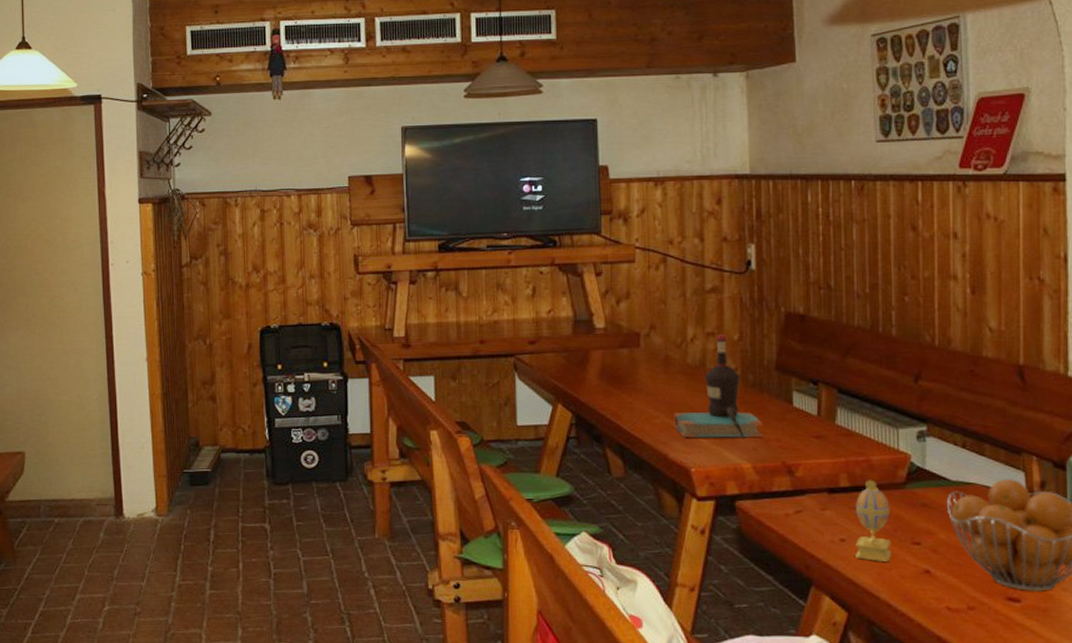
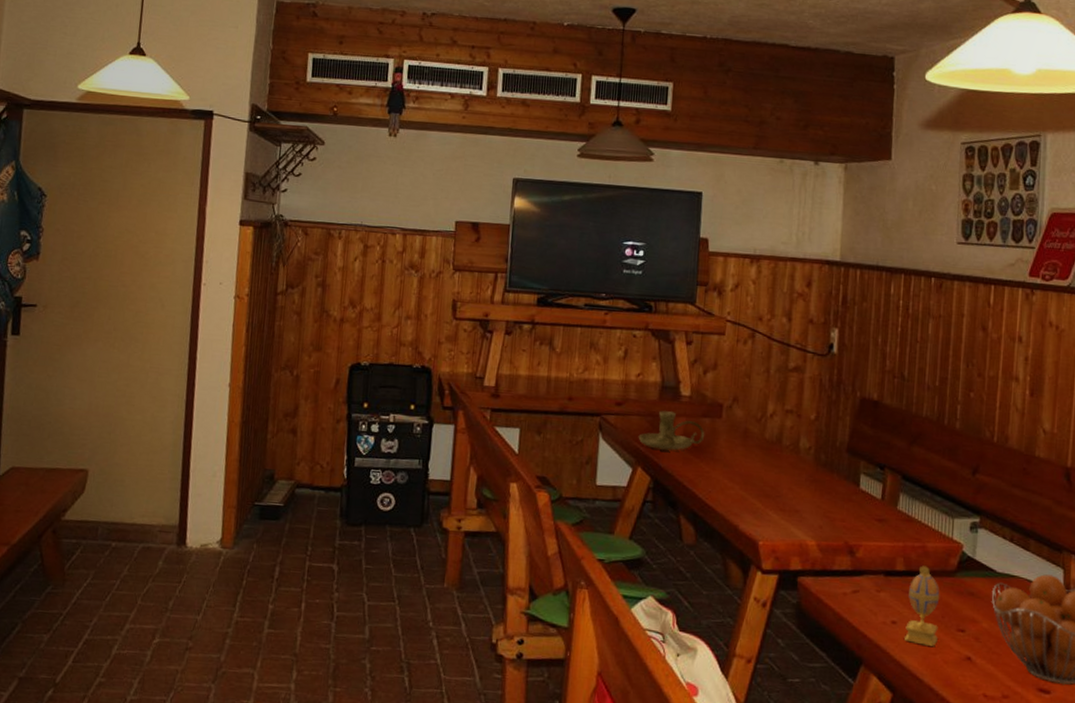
candle holder: none [555,345,624,386] -> present [638,411,705,451]
bottle: present [674,335,763,439] -> none [747,412,831,517]

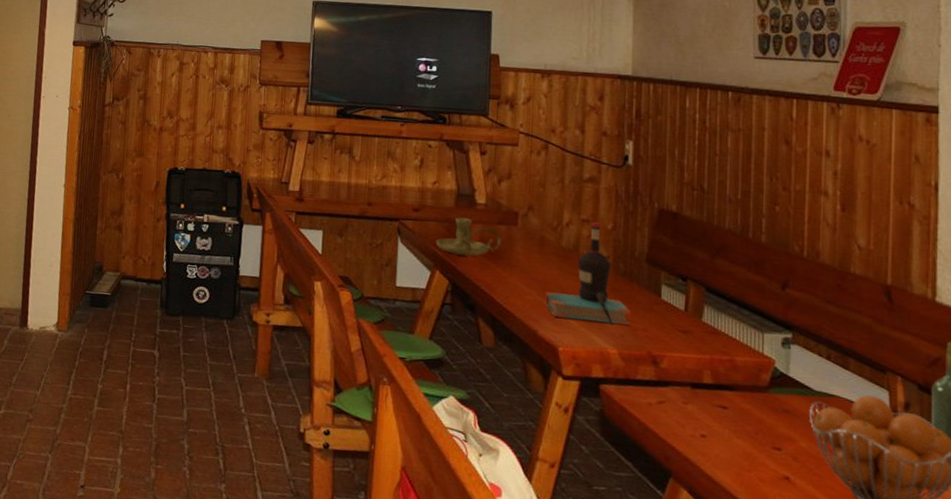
bottle: none [747,412,831,517] -> present [545,222,631,325]
decorative egg: present [905,565,940,646] -> none [716,379,752,463]

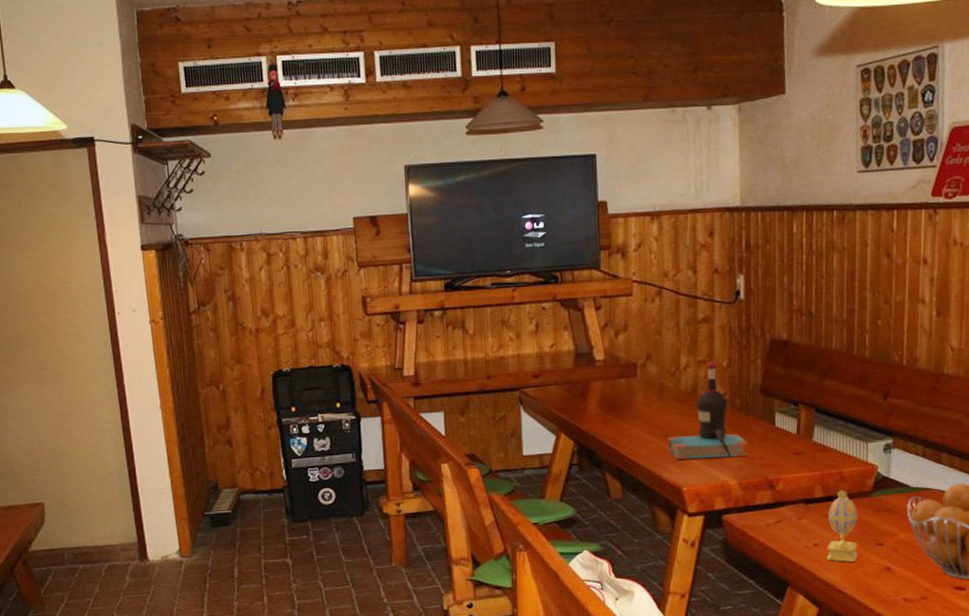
candle holder: present [435,217,501,256] -> none [558,377,622,415]
decorative egg: none [716,379,752,463] -> present [827,490,858,562]

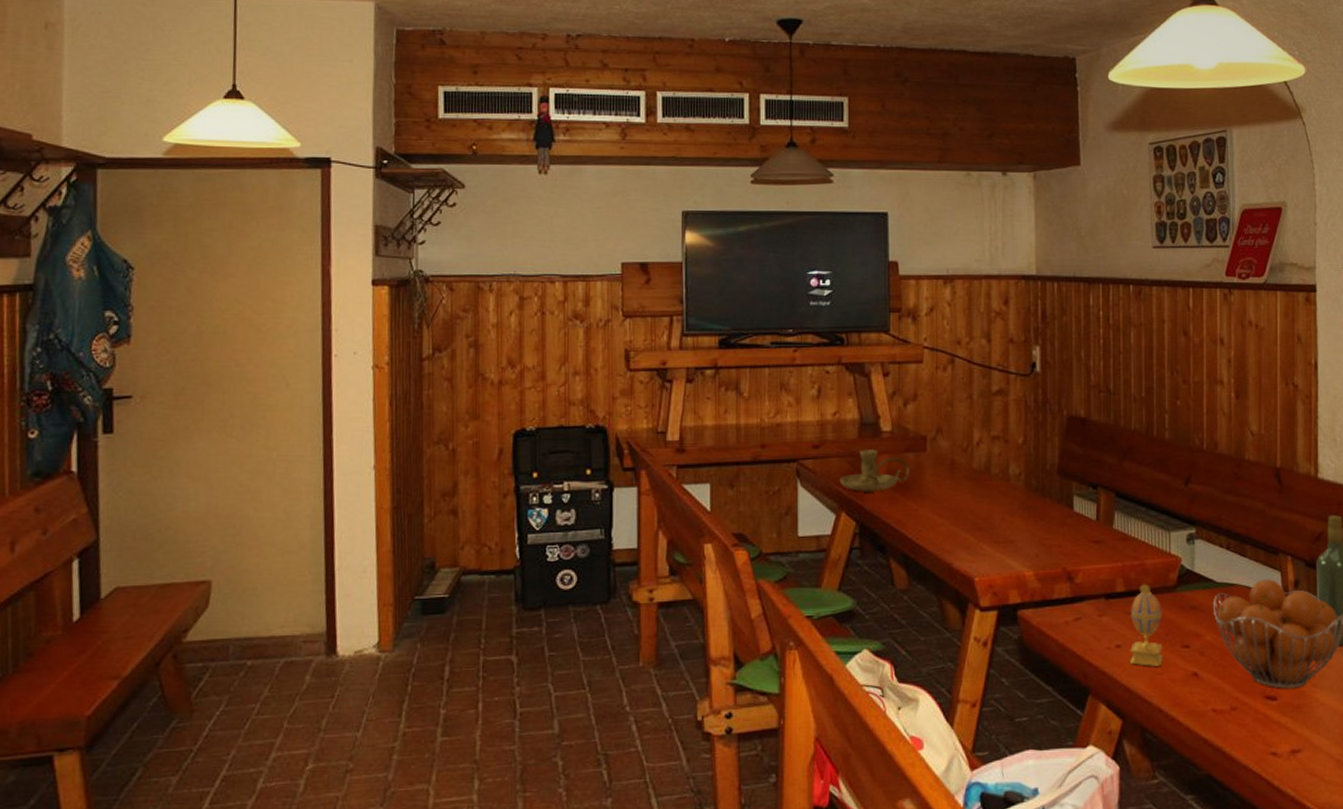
candle holder: none [558,377,622,415] -> present [839,449,910,493]
bottle: present [668,362,748,460] -> none [959,438,1045,546]

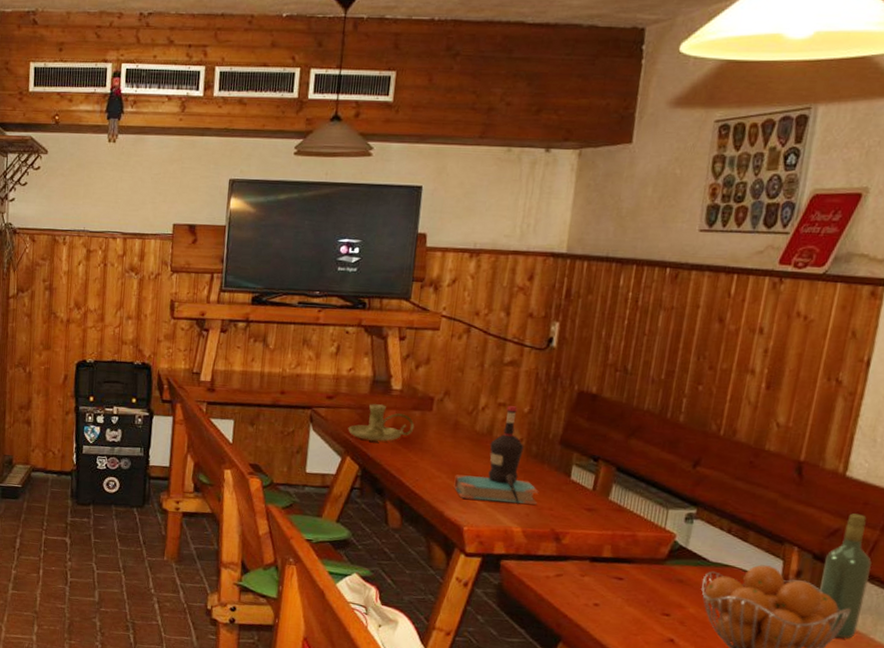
bottle: none [959,438,1045,546] -> present [453,406,539,505]
decorative egg: present [1130,584,1163,666] -> none [606,553,647,628]

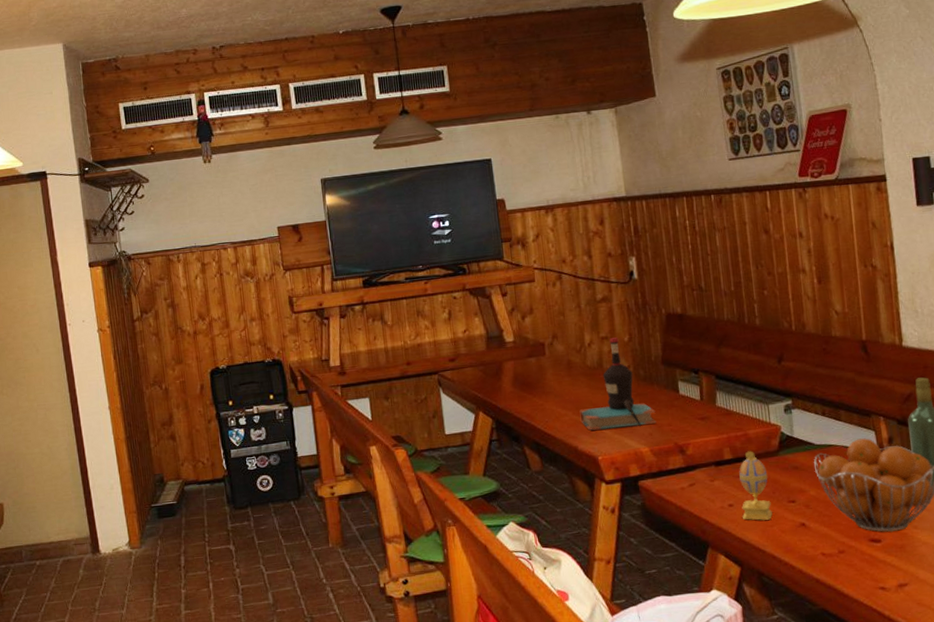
candle holder: present [348,404,415,442] -> none [474,358,534,394]
decorative egg: none [606,553,647,628] -> present [739,451,772,521]

